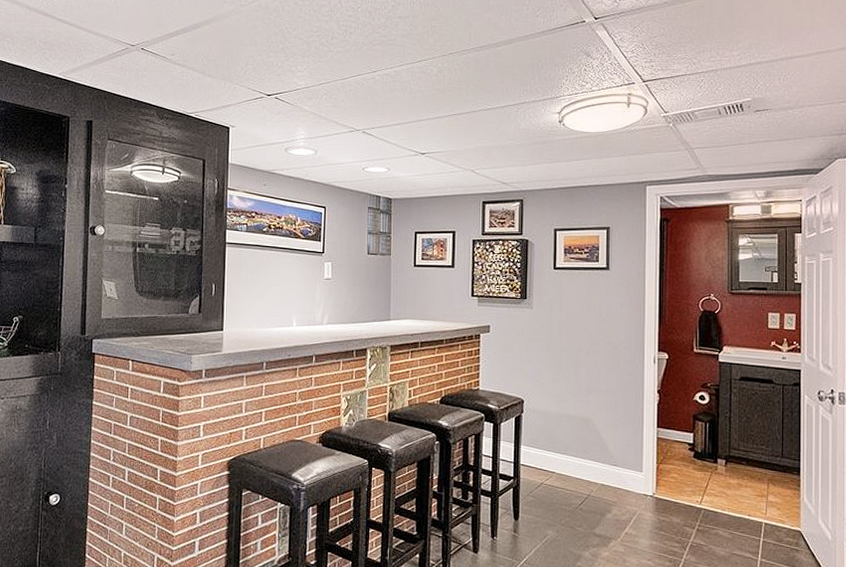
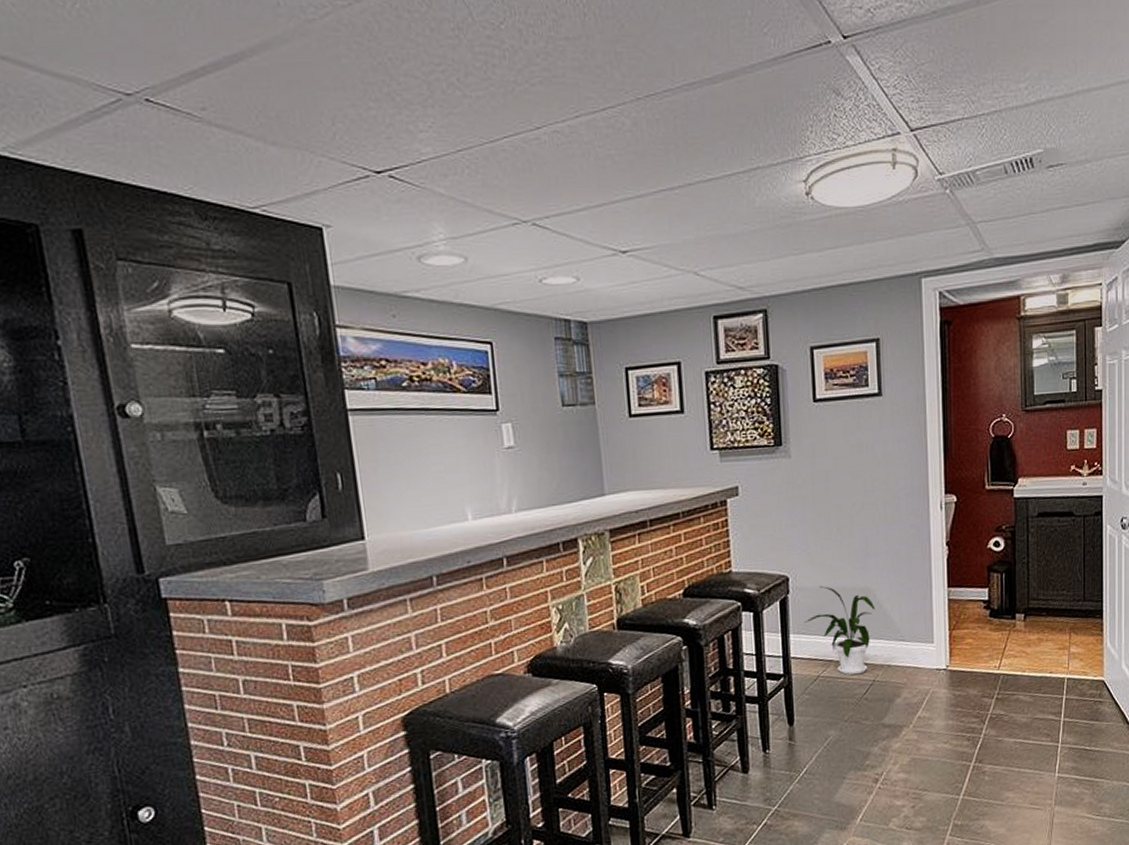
house plant: none [534,411,594,488] -> present [804,586,875,676]

